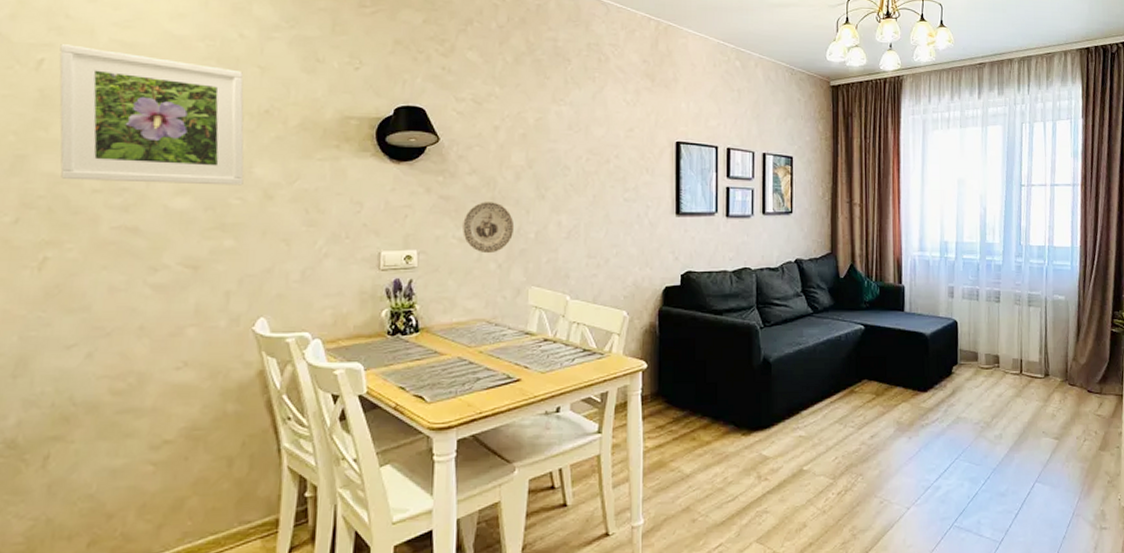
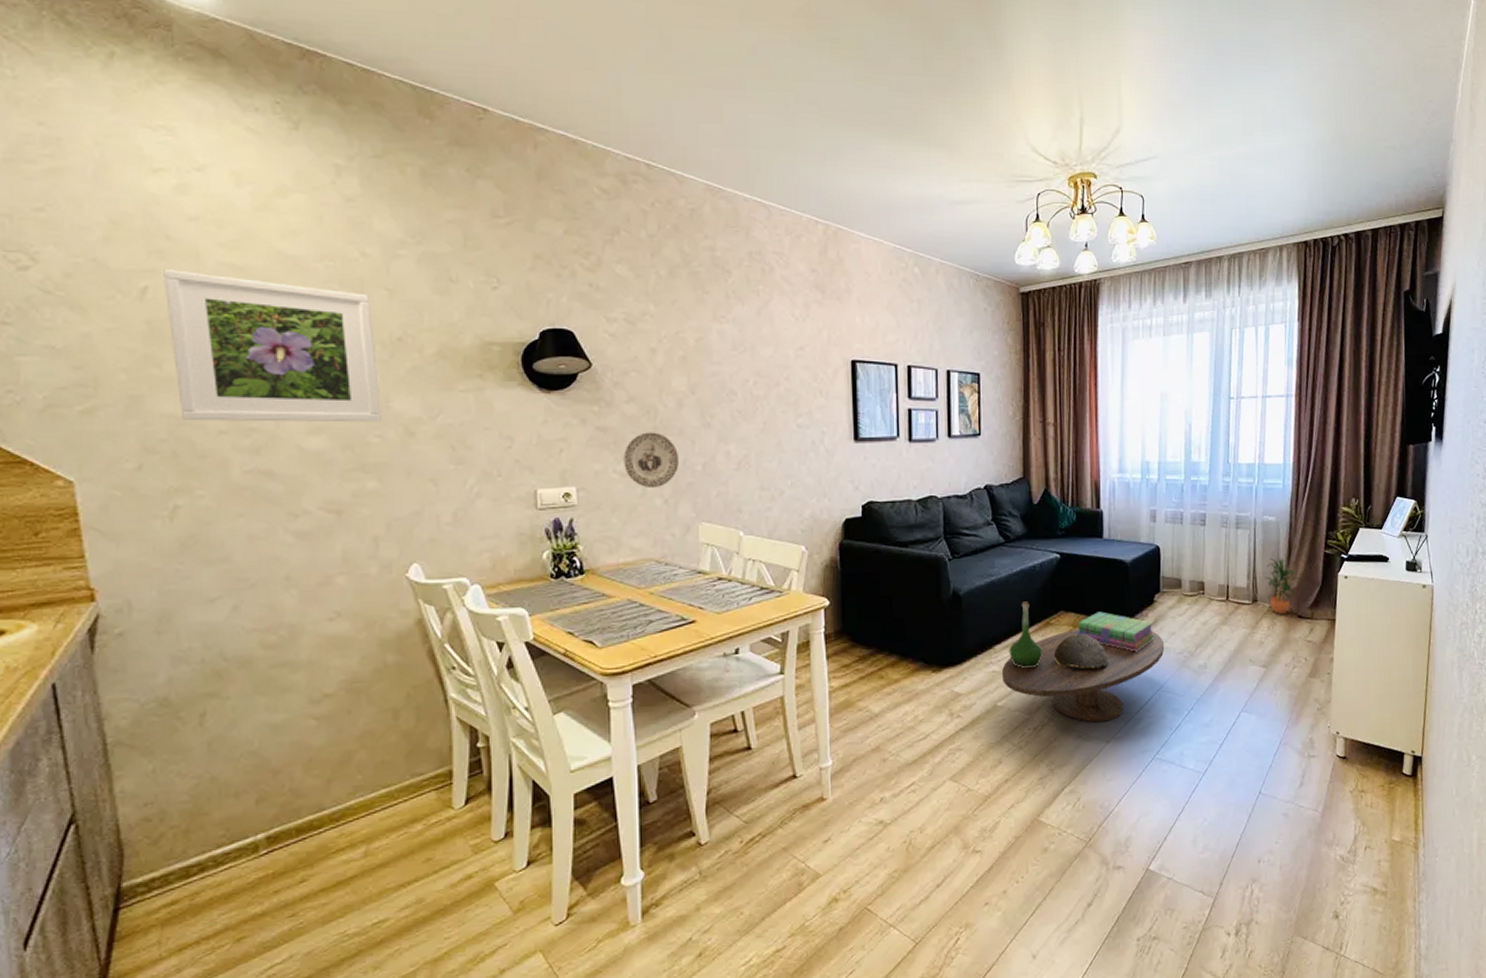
coffee table: none [808,398,962,489] -> present [1002,630,1165,723]
vase: none [815,369,848,435] -> present [1009,601,1044,669]
decorative bowl: none [857,402,910,437] -> present [1053,634,1109,669]
stack of books: none [878,381,953,421] -> present [1076,611,1155,652]
potted plant: none [1056,334,1090,388] -> present [1265,557,1301,614]

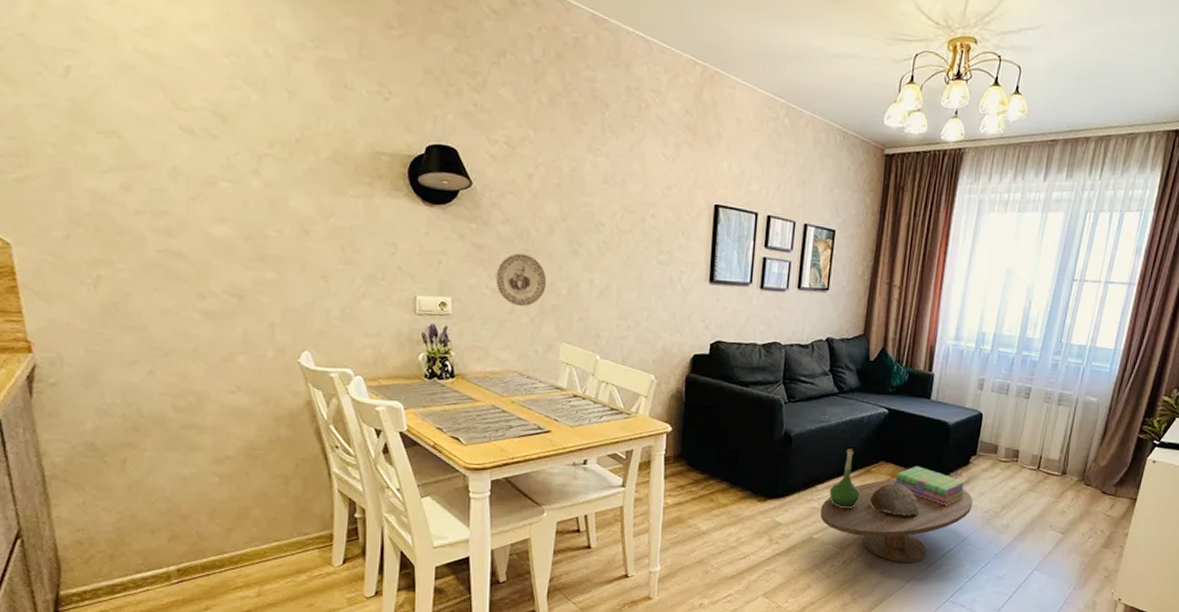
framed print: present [164,269,381,423] -> none [85,50,280,218]
potted plant: present [1265,557,1301,614] -> none [1077,435,1112,488]

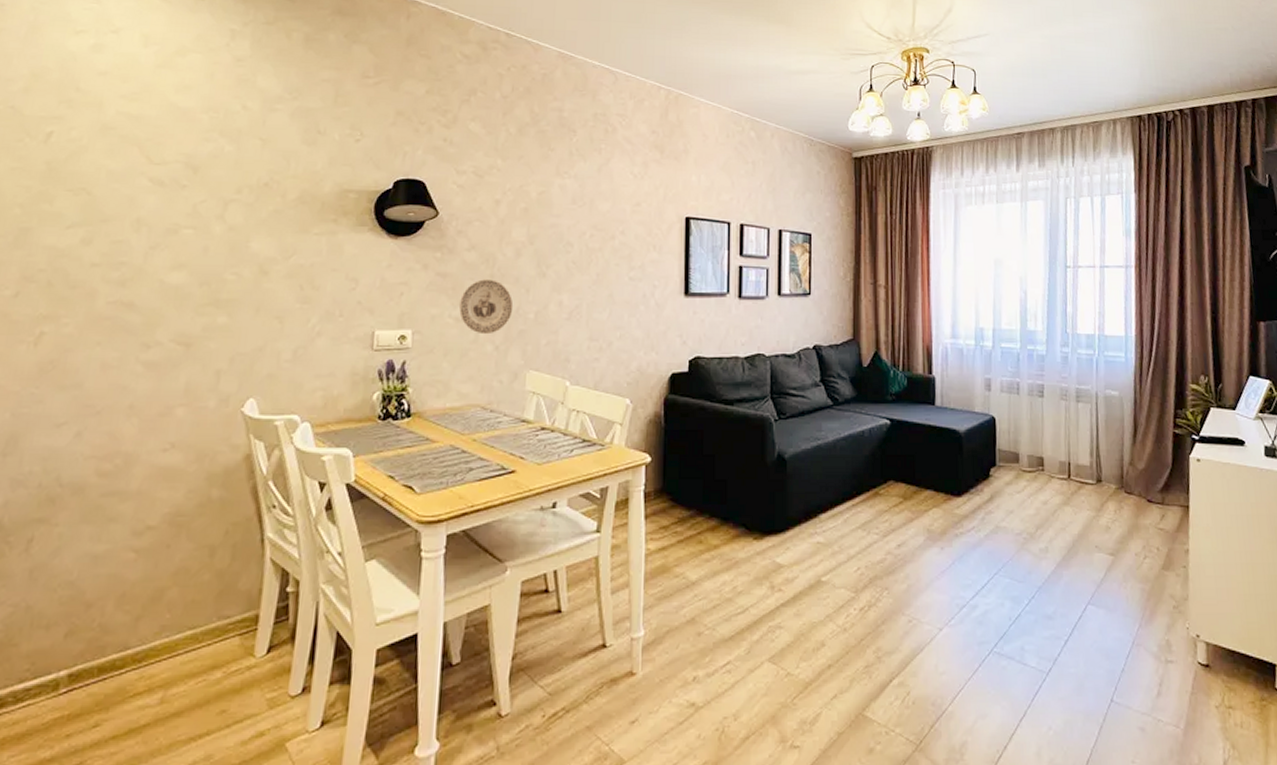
coffee table: present [820,479,973,564] -> none [827,502,1002,607]
vase: present [829,448,861,509] -> none [835,468,872,542]
decorative bowl: present [869,483,920,516] -> none [882,507,942,546]
stack of books: present [893,466,966,506] -> none [906,484,991,530]

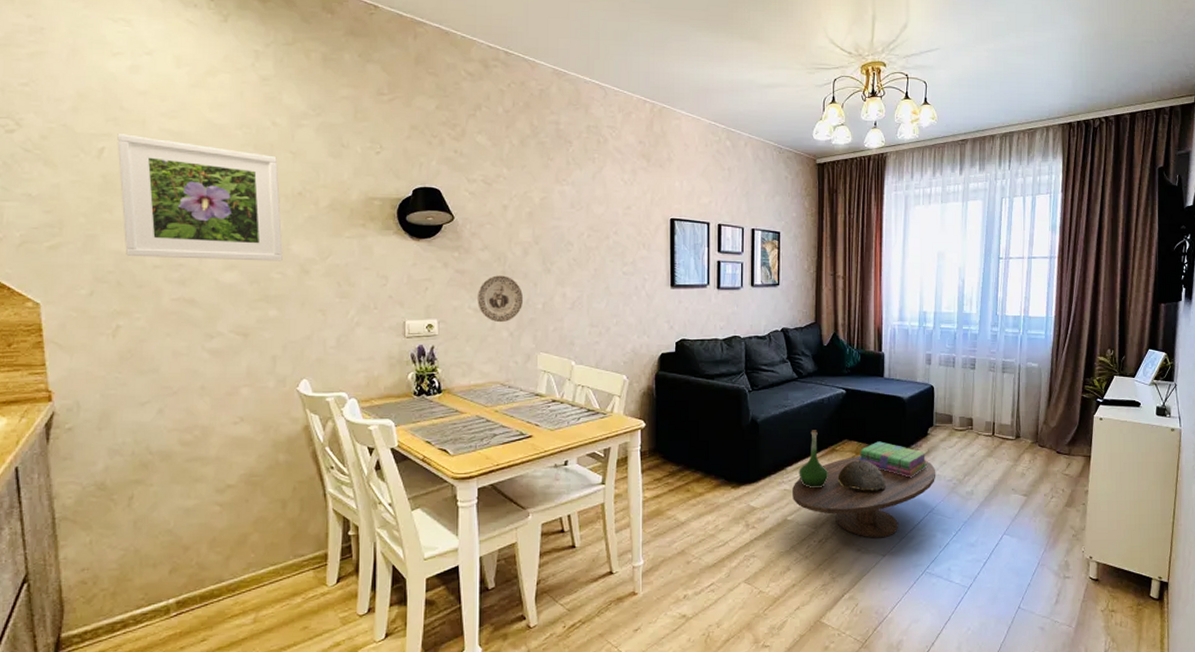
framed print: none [61,117,245,261] -> present [117,134,283,261]
coffee table: none [827,502,1002,607] -> present [793,456,936,538]
vase: none [835,468,872,542] -> present [799,430,829,489]
decorative bowl: none [882,507,942,546] -> present [837,460,887,491]
stack of books: none [906,484,991,530] -> present [858,441,928,478]

